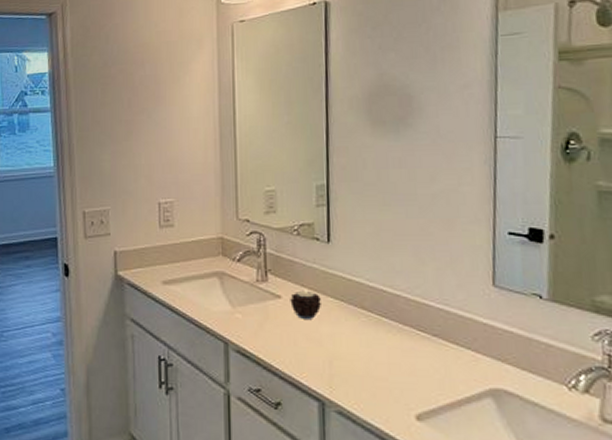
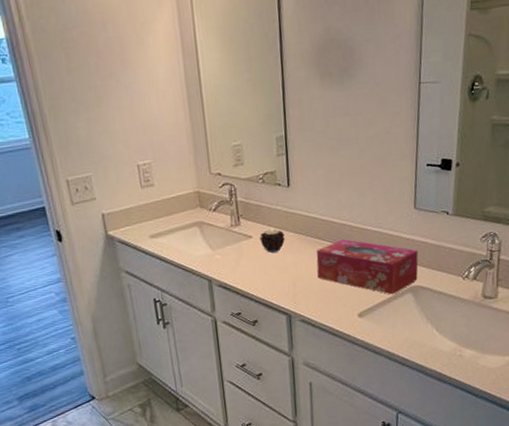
tissue box: none [360,313,501,396] -> present [316,238,418,295]

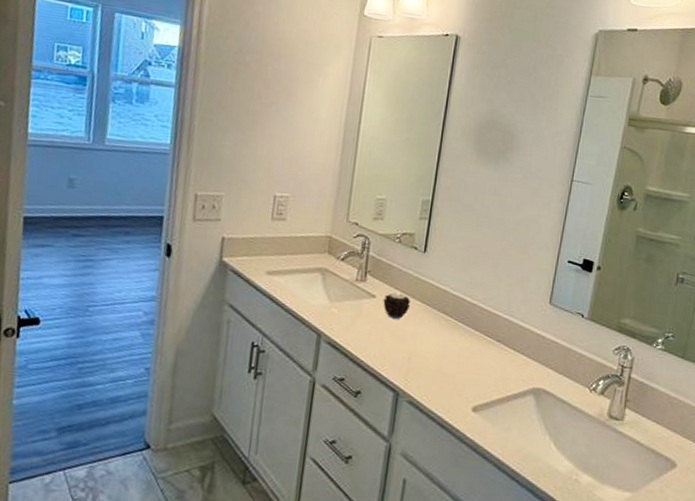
tissue box: present [316,238,418,295] -> none [436,319,547,393]

